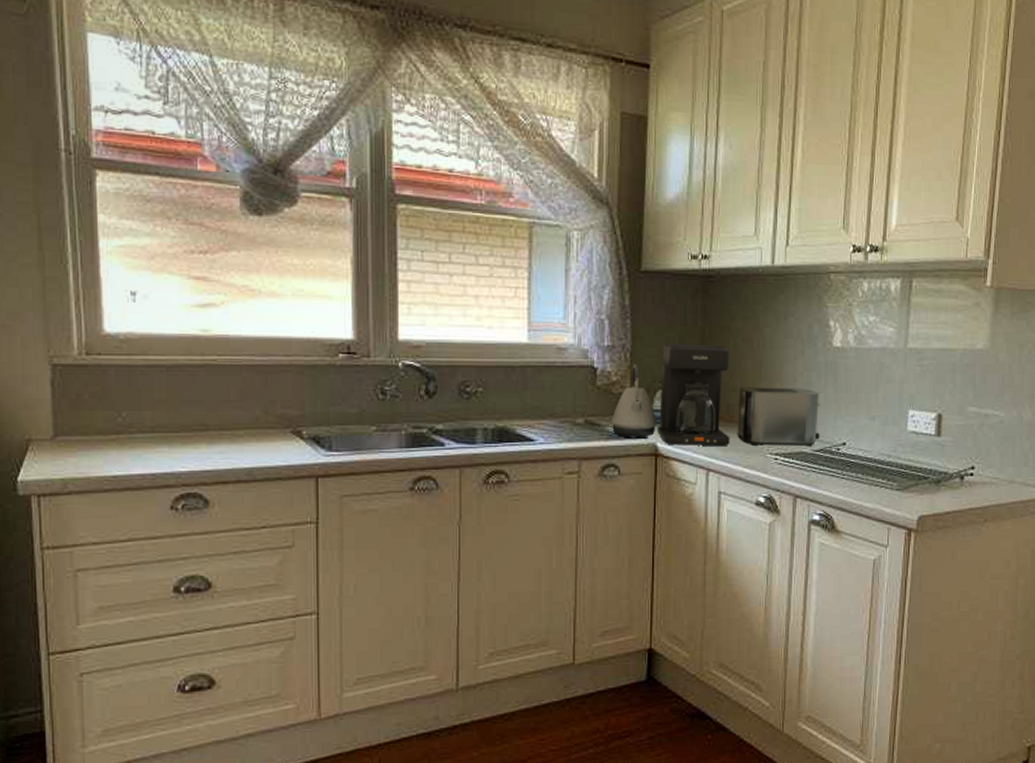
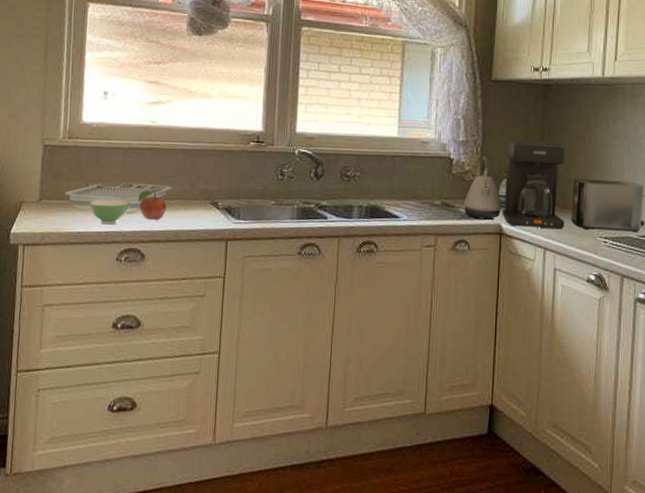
dish rack: none [89,410,239,450] -> present [65,182,172,214]
bowl: none [124,432,184,465] -> present [88,199,131,225]
fruit: none [193,419,233,457] -> present [138,190,167,221]

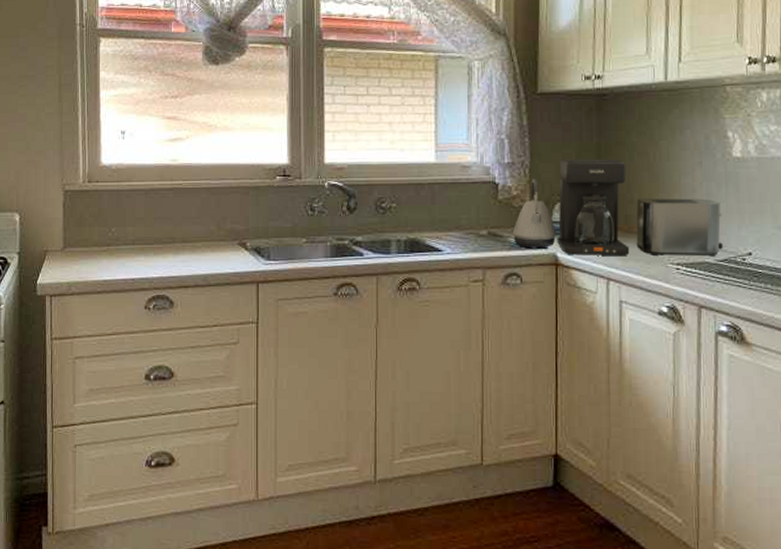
dish rack: present [65,182,172,214] -> none [88,226,198,259]
bowl: present [88,199,131,225] -> none [113,244,156,271]
fruit: present [138,190,167,221] -> none [163,233,193,265]

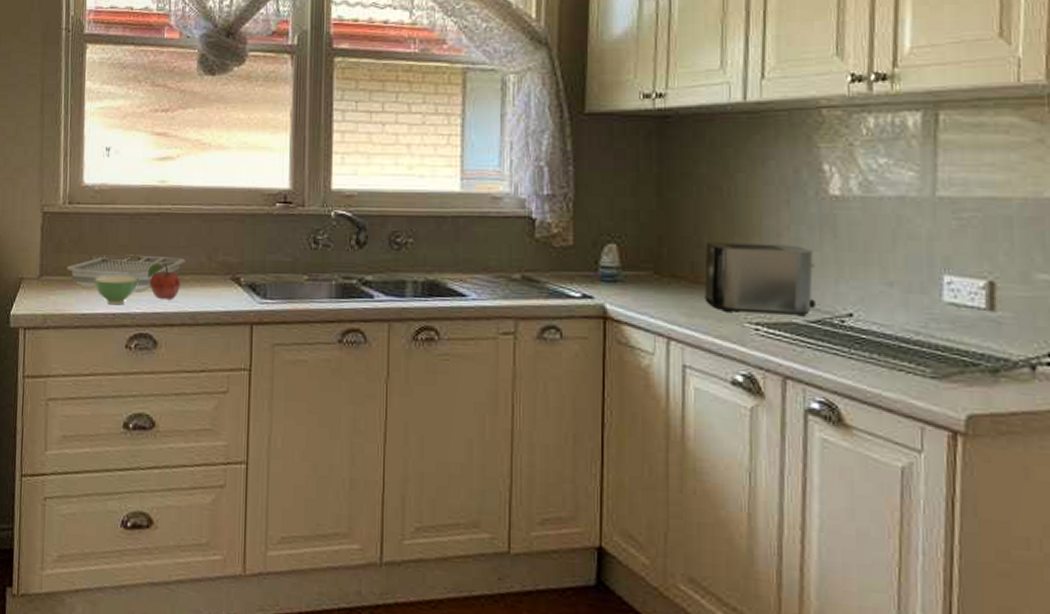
dish rack: none [88,226,198,259] -> present [67,254,186,292]
bowl: none [113,244,156,271] -> present [93,274,140,305]
fruit: none [163,233,193,265] -> present [148,263,180,301]
kettle: present [512,179,557,249] -> none [551,215,606,298]
coffee maker: present [557,158,630,255] -> none [606,192,696,311]

